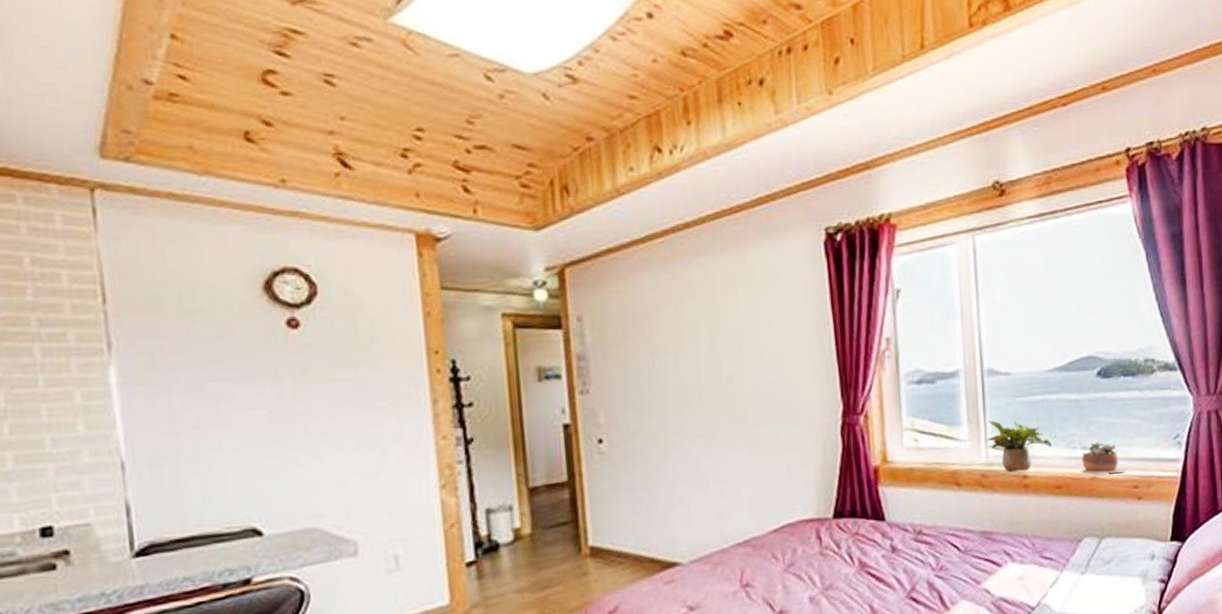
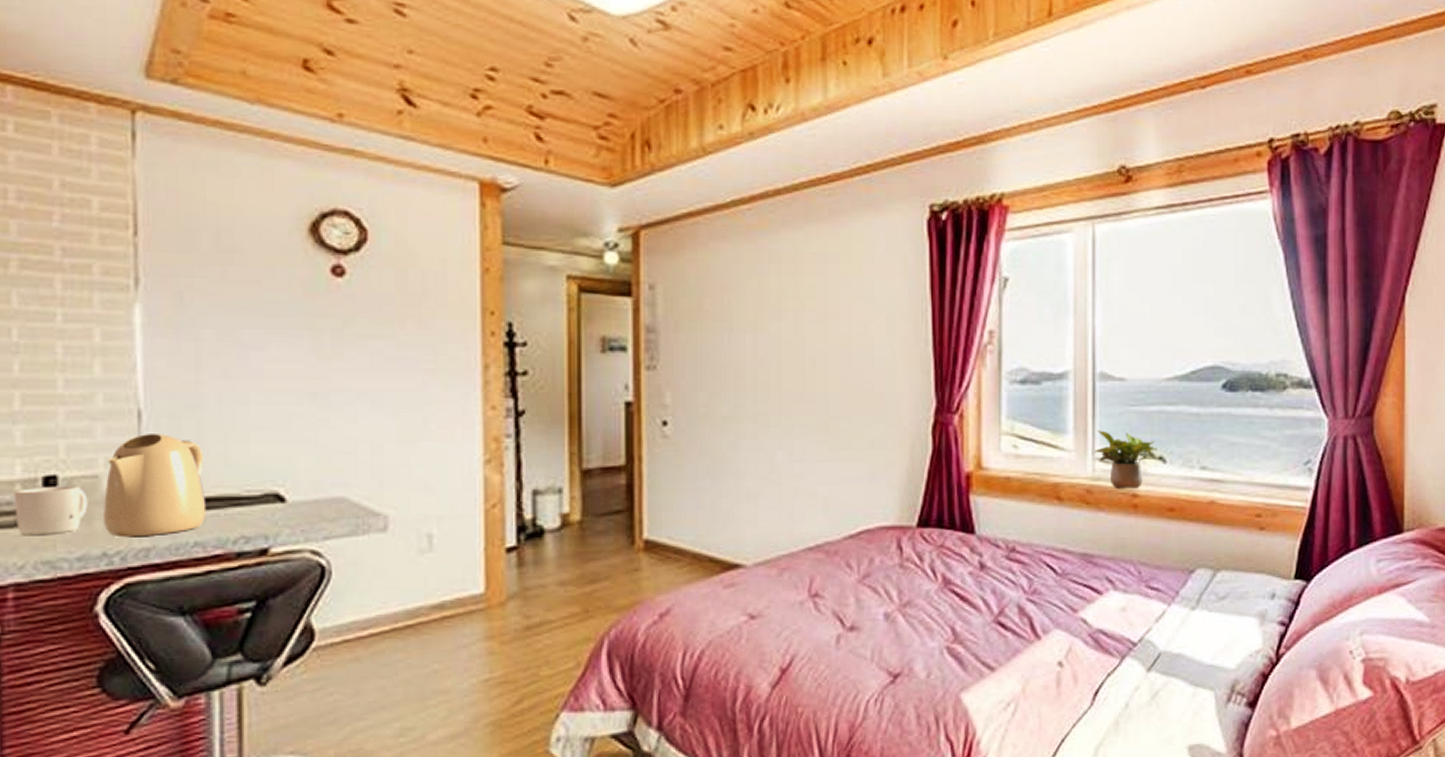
mug: none [14,534,84,583] -> present [13,486,88,536]
kettle: none [97,482,192,578] -> present [102,434,207,538]
succulent plant: present [1080,441,1126,476] -> none [1197,461,1249,500]

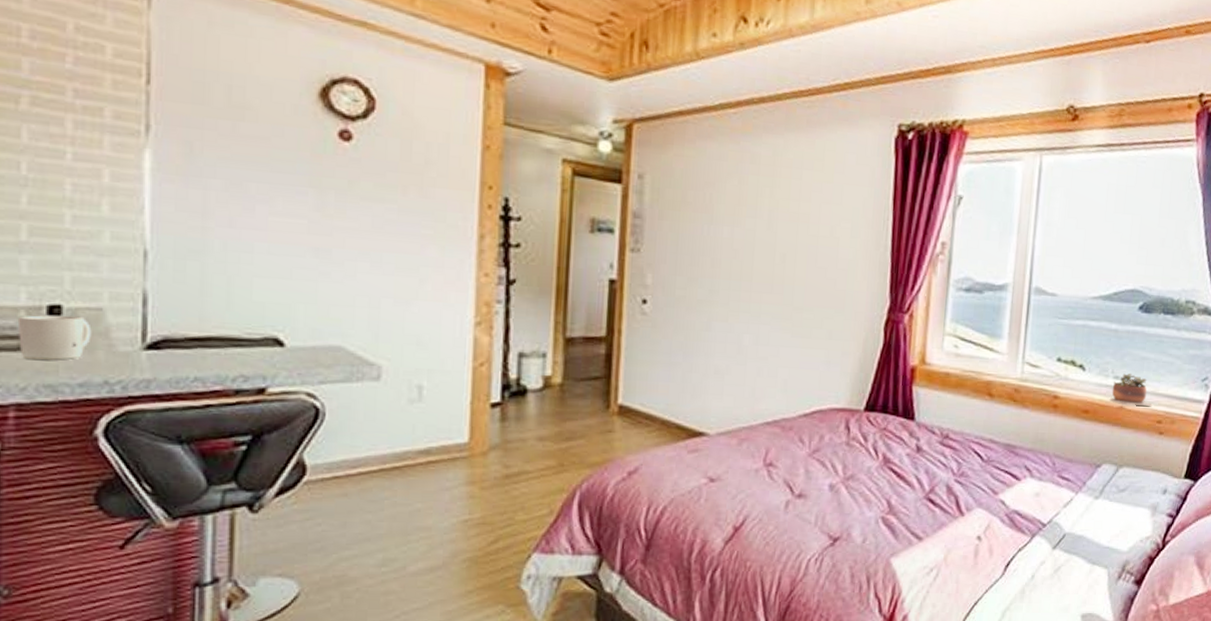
kettle: present [102,434,207,538] -> none [105,273,208,369]
potted plant: present [1094,430,1157,490] -> none [1024,338,1079,391]
succulent plant: none [1197,461,1249,500] -> present [1109,373,1153,407]

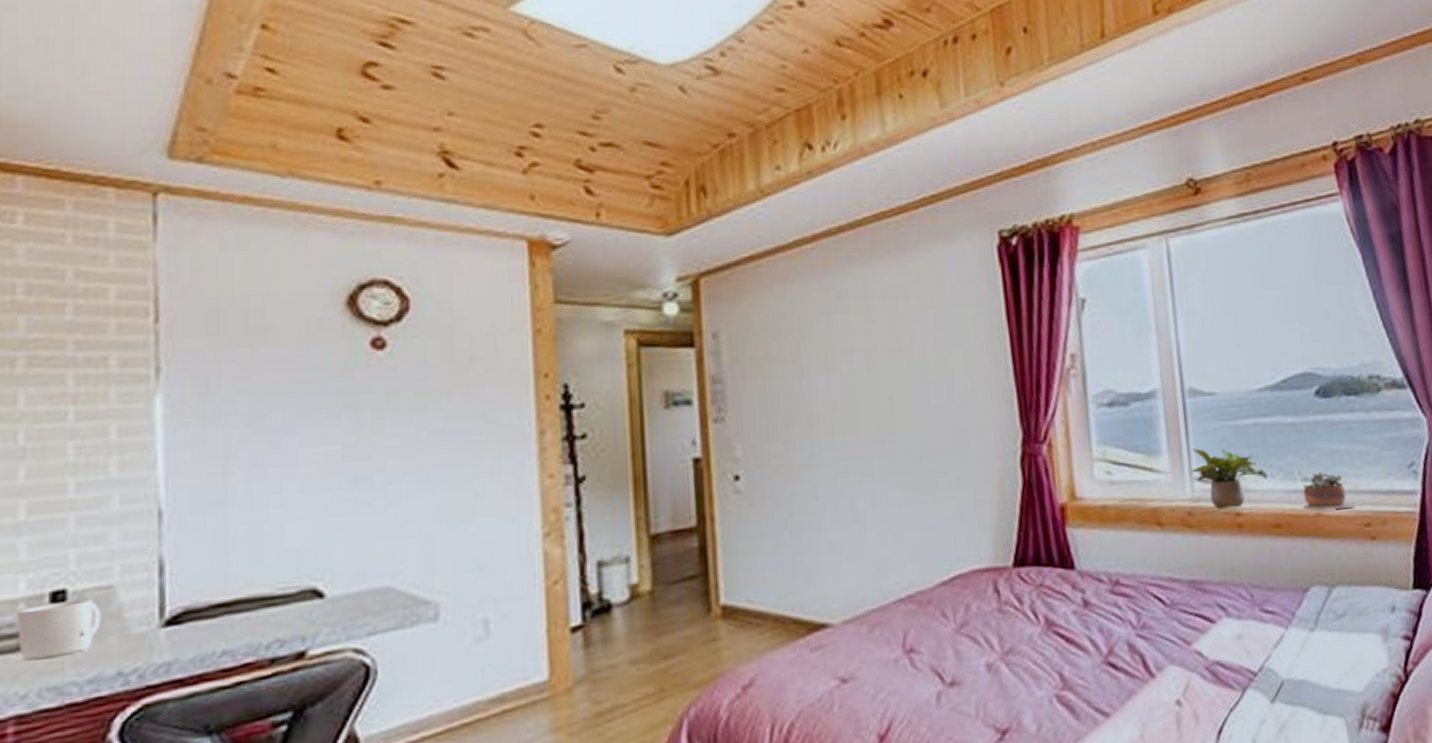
potted plant: none [1024,338,1079,391] -> present [1191,448,1256,510]

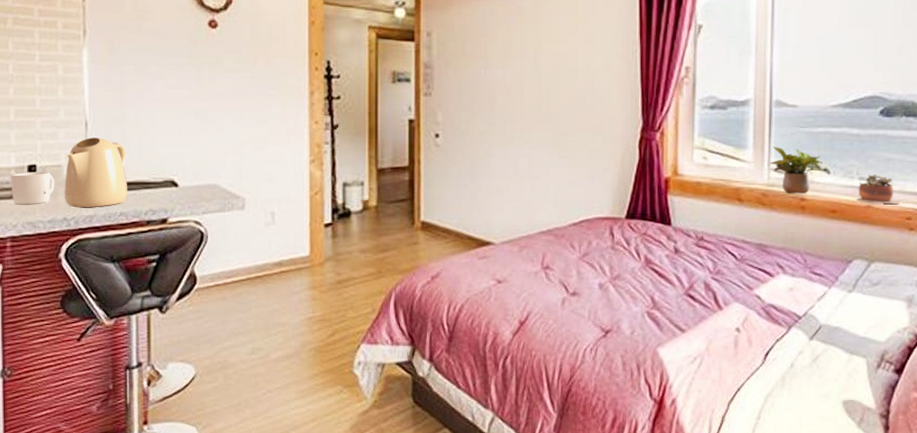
kettle: none [118,533,236,654] -> present [64,137,128,208]

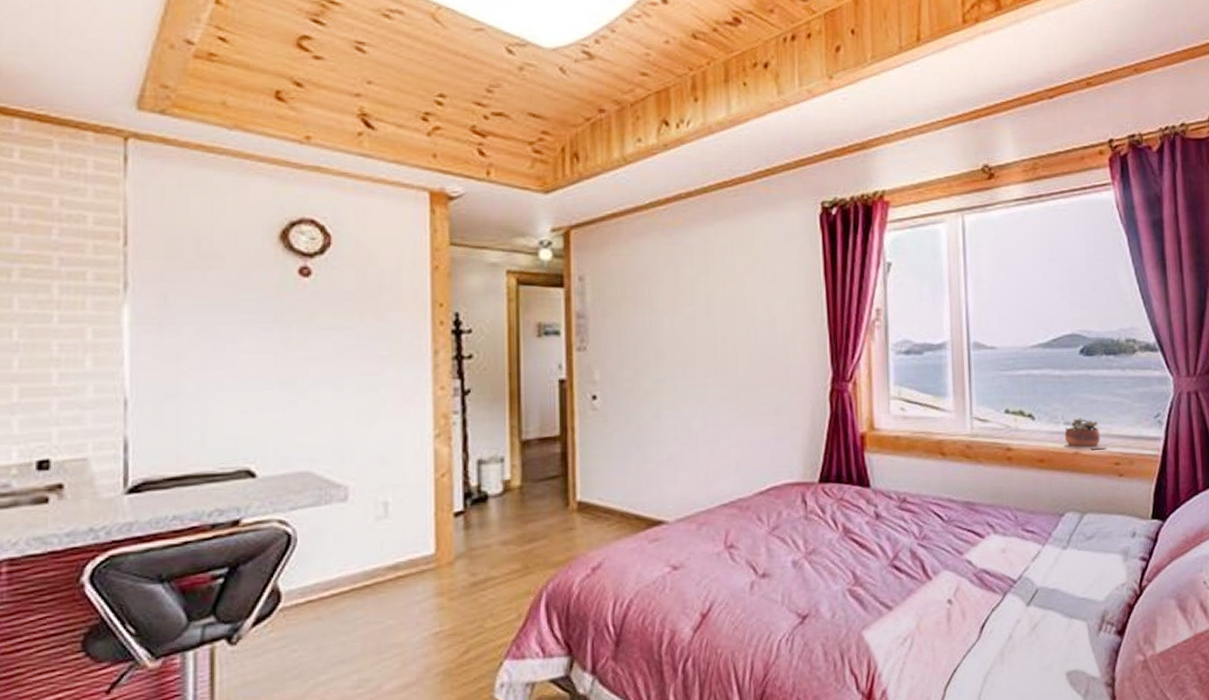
mug: present [10,172,55,205] -> none [9,468,77,515]
kettle: present [64,137,128,208] -> none [90,419,185,514]
potted plant: present [770,147,823,195] -> none [972,393,1027,445]

